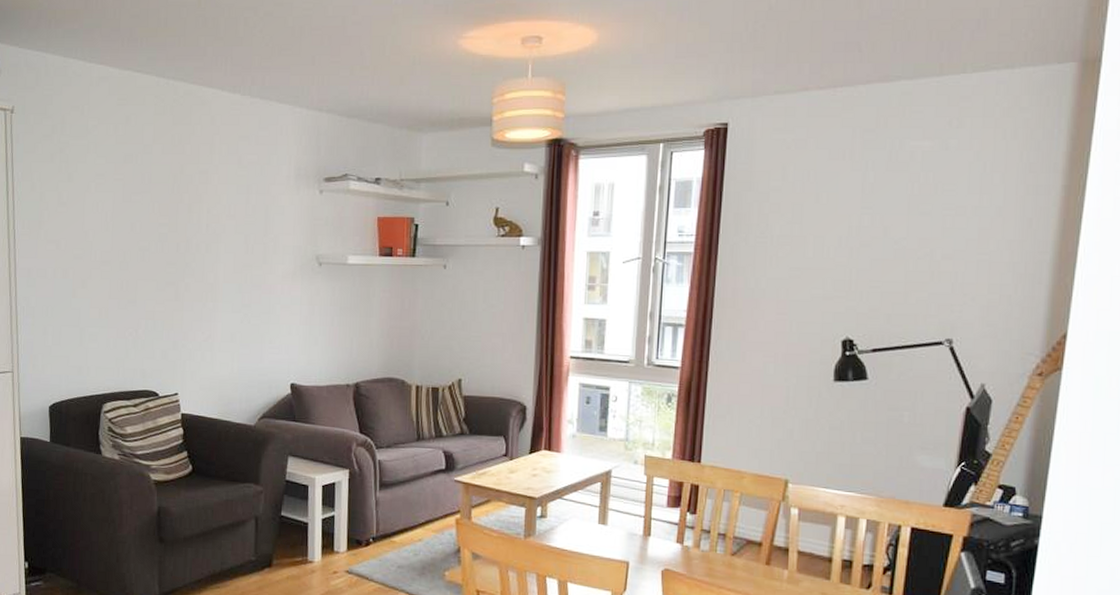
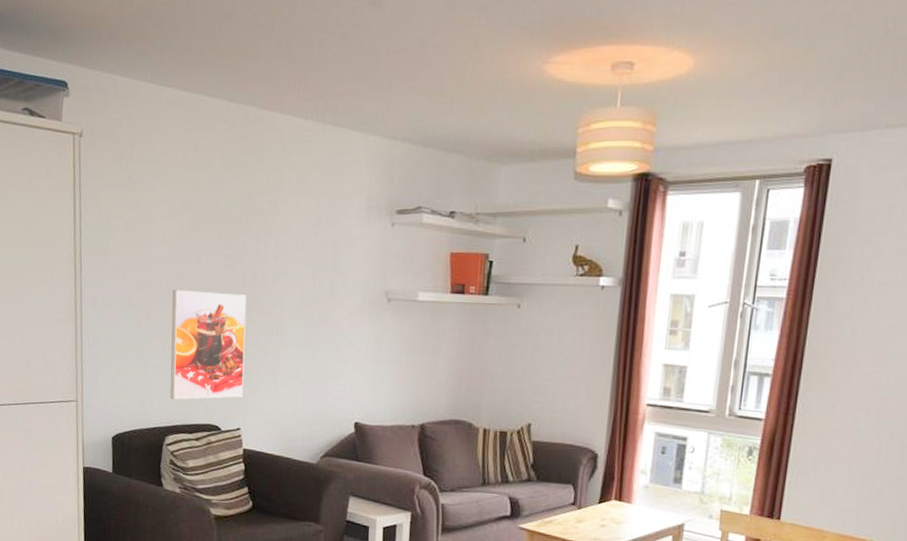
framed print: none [106,259,181,368] -> present [170,290,247,400]

